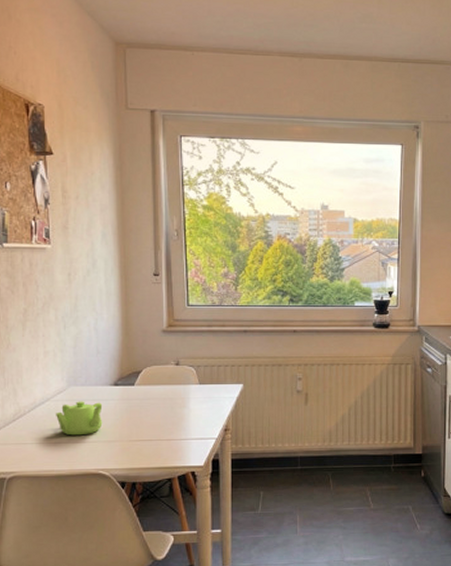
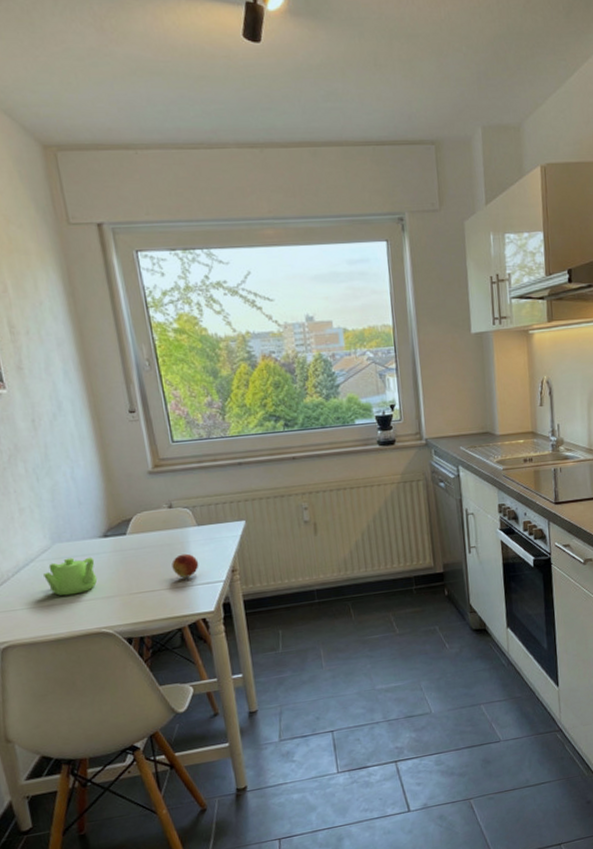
fruit: none [171,409,196,432] -> present [171,553,199,578]

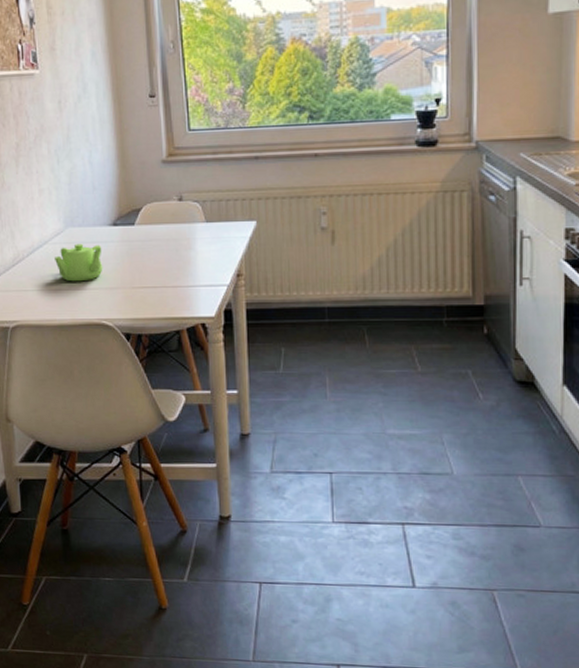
fruit: present [171,553,199,578] -> none [176,251,204,277]

